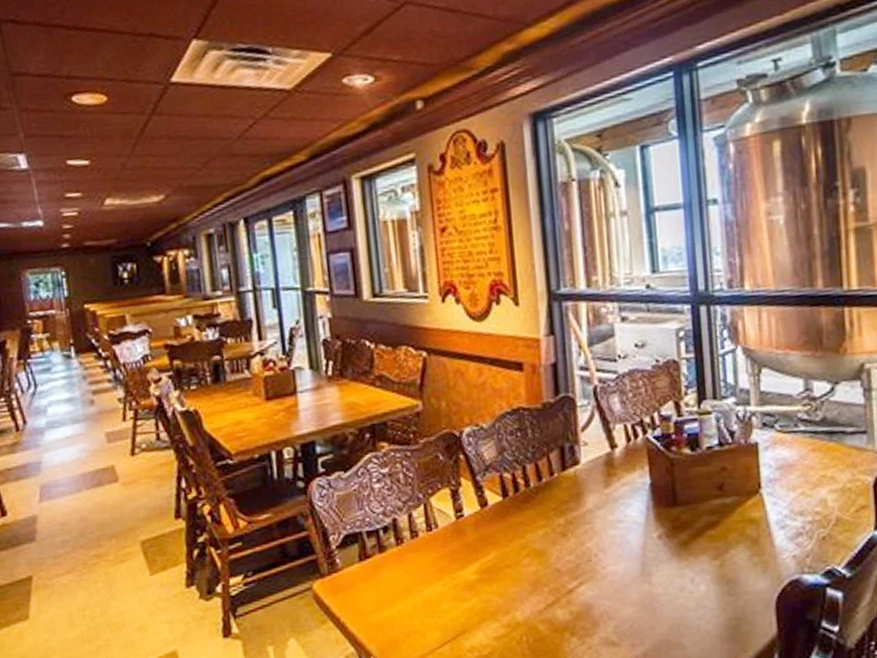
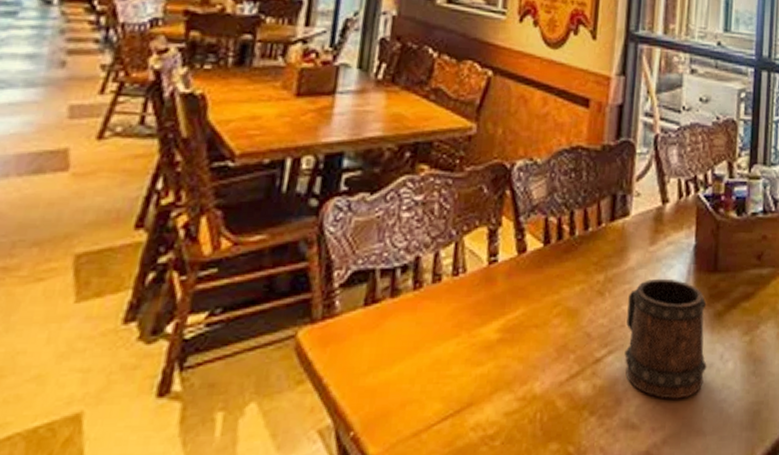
beer mug: none [591,516,679,620] -> present [624,278,707,399]

